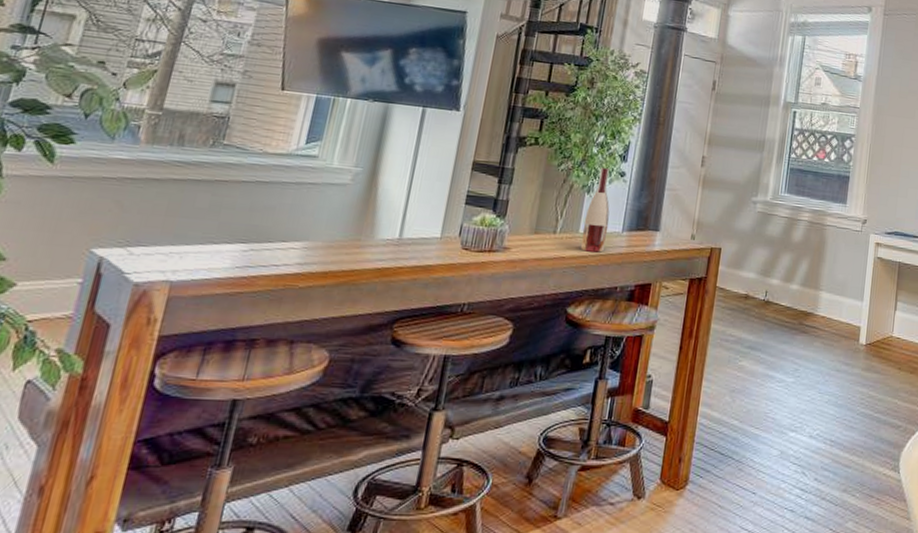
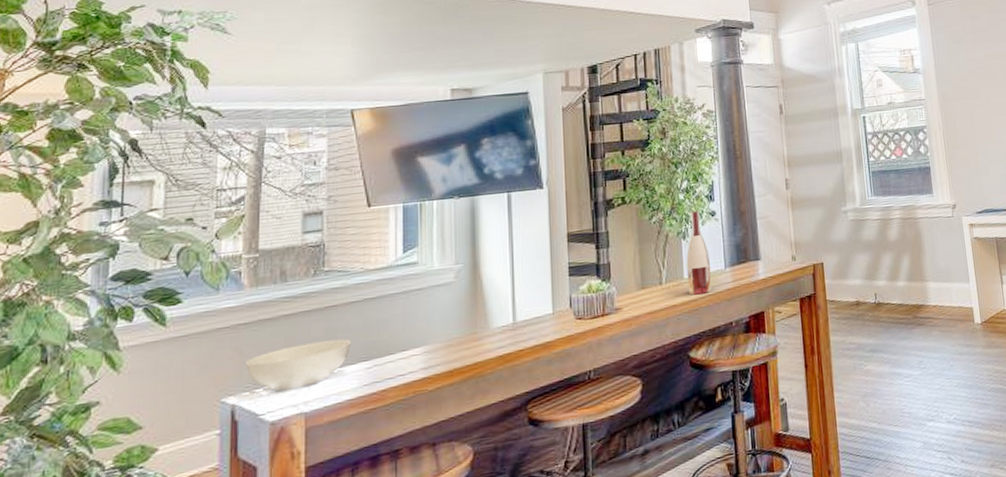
bowl: none [122,211,235,256] -> present [245,338,352,392]

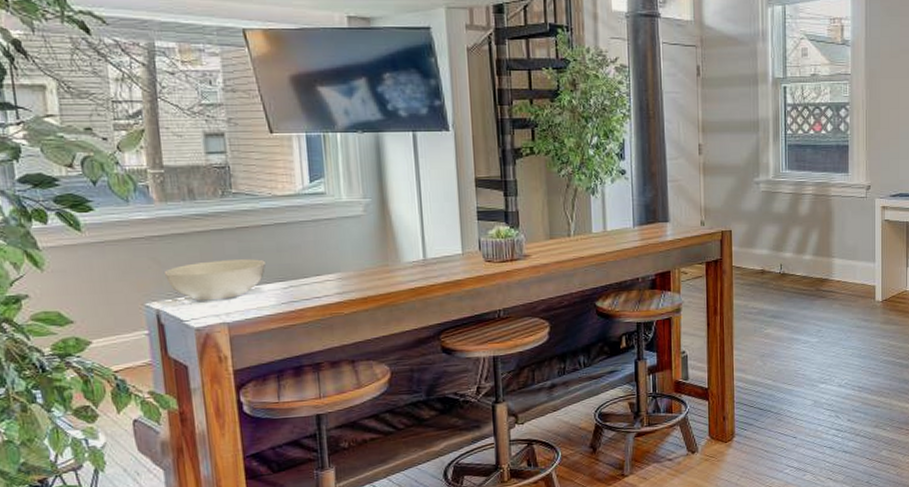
wine bottle: present [686,211,712,295] -> none [595,168,620,250]

